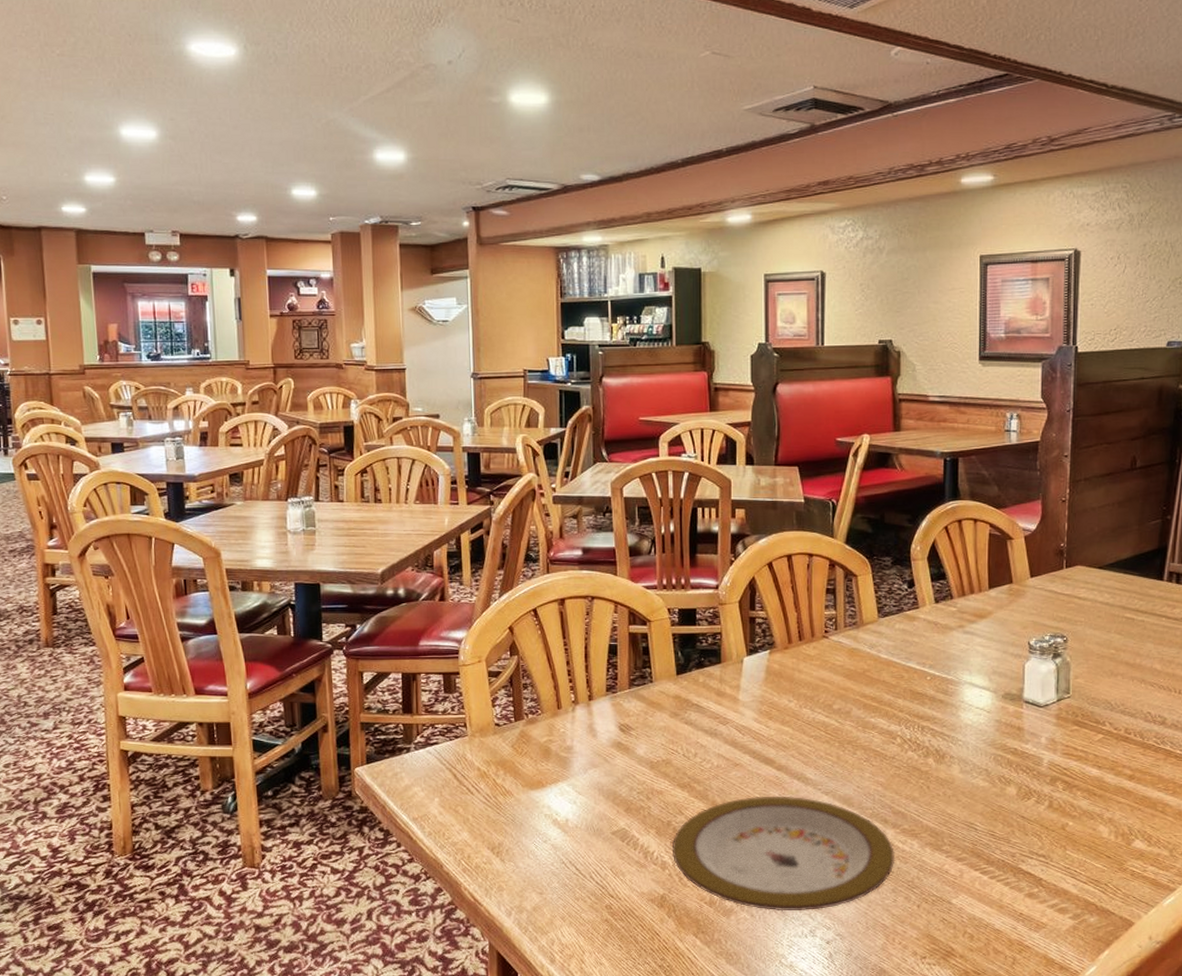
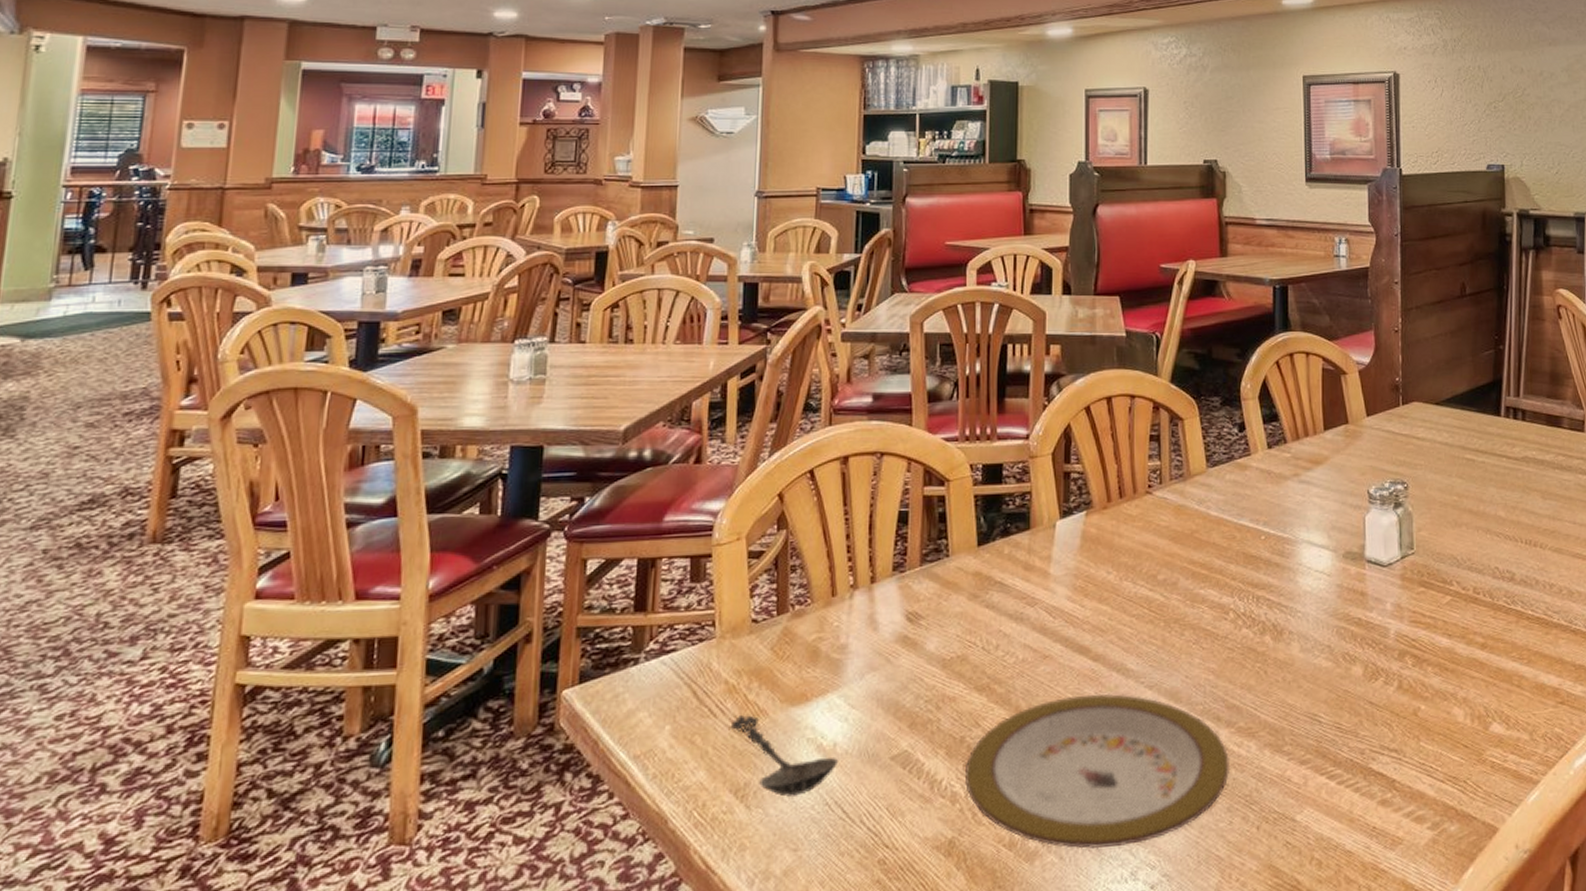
spoon: none [484,794,571,855] -> present [730,715,839,797]

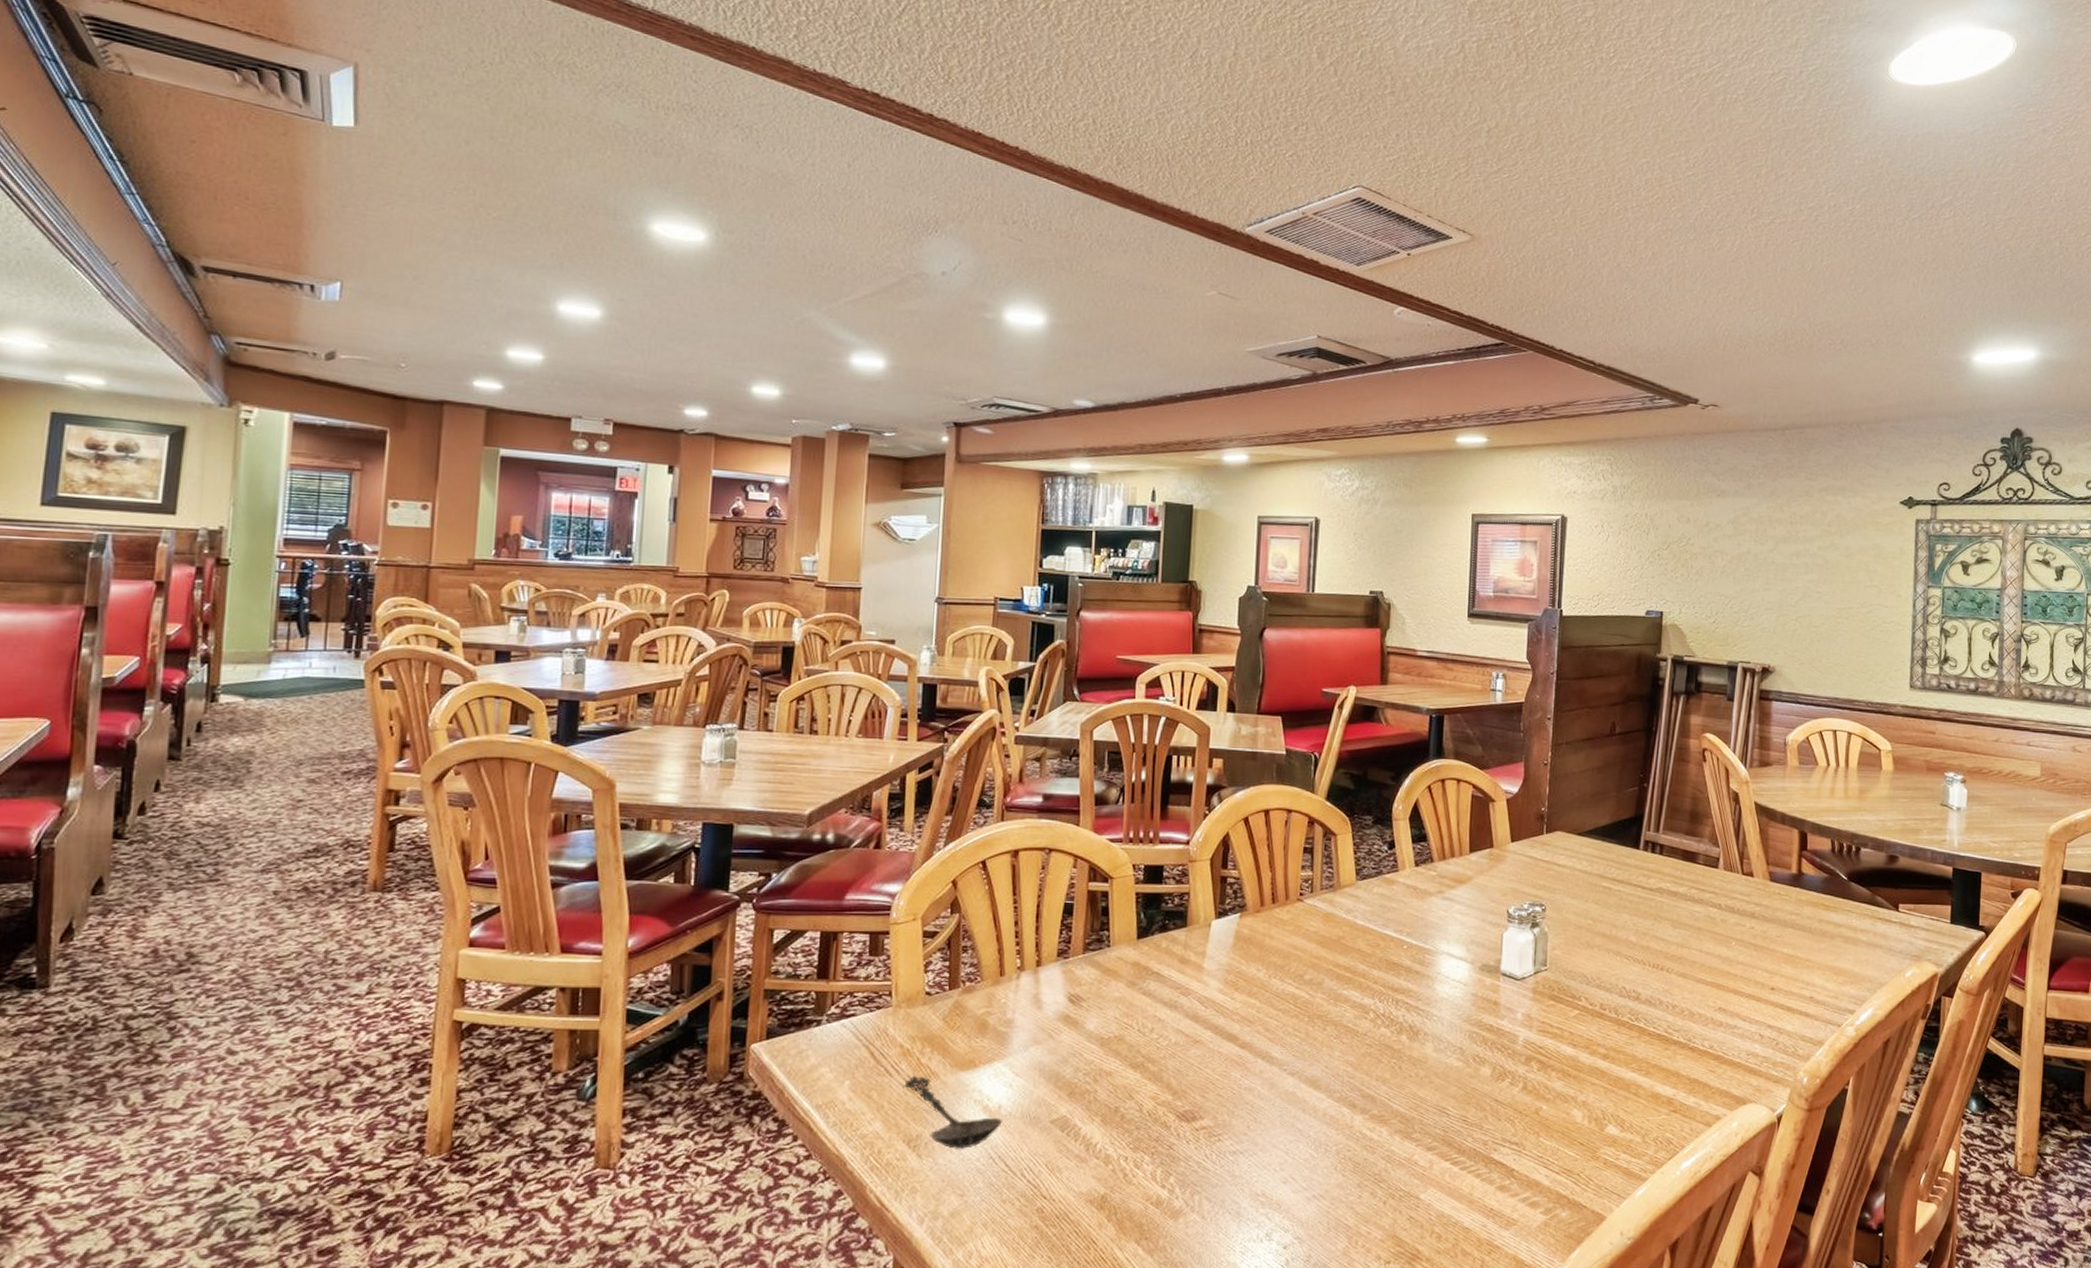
plate: present [964,694,1231,849] -> none [1117,1077,1363,1212]

